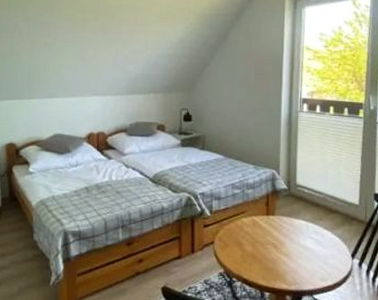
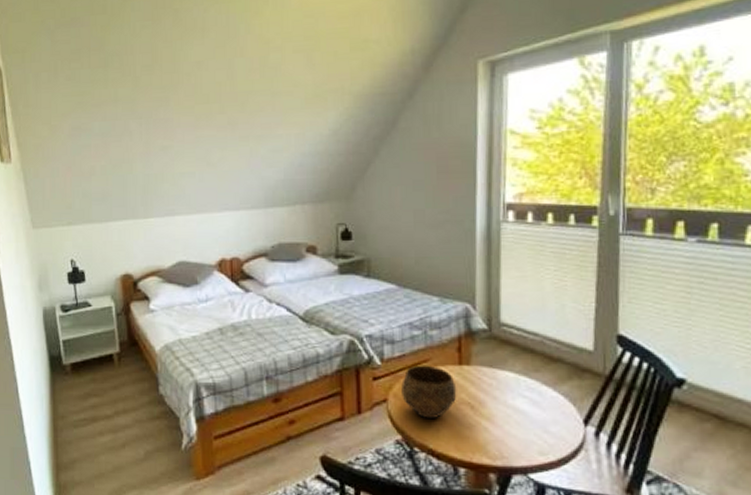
bowl: none [225,215,265,256] -> present [401,365,457,420]

